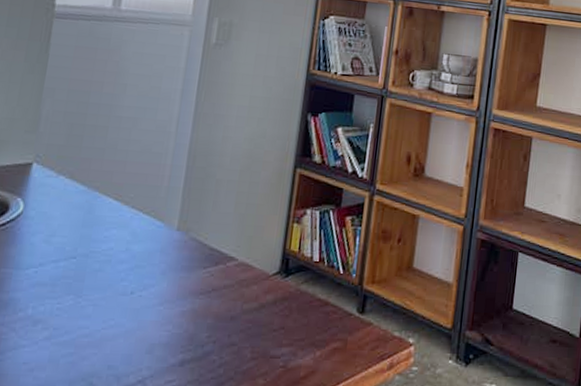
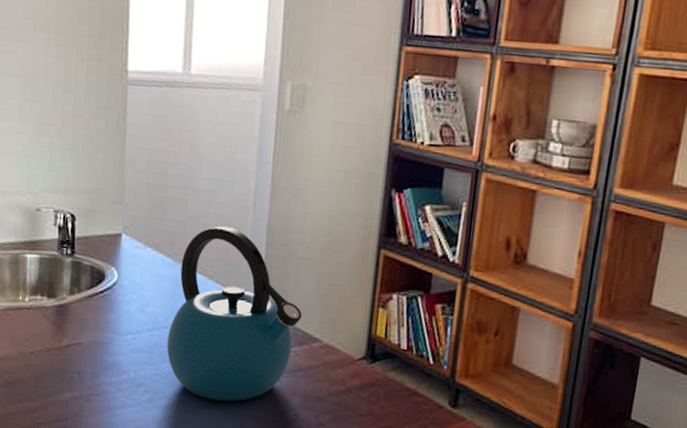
kettle: none [72,152,219,331] -> present [167,226,303,402]

